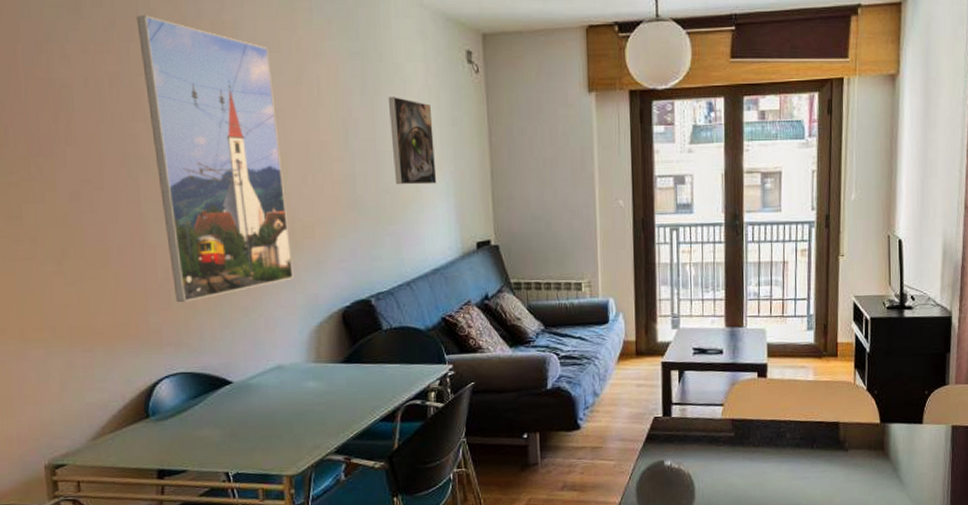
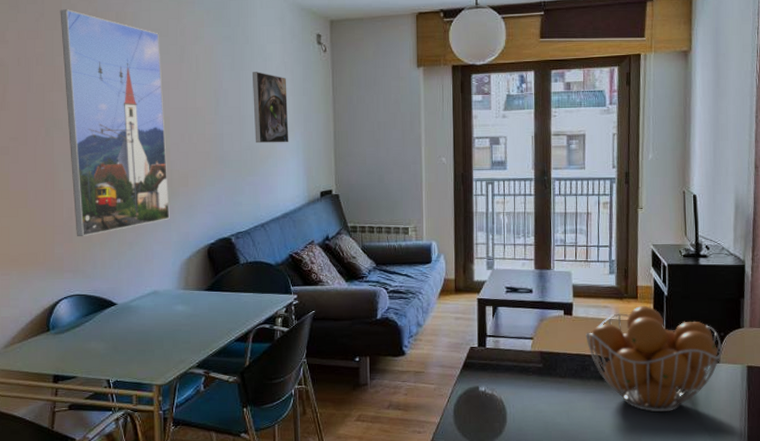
fruit basket: none [781,363,927,480] -> present [586,305,723,413]

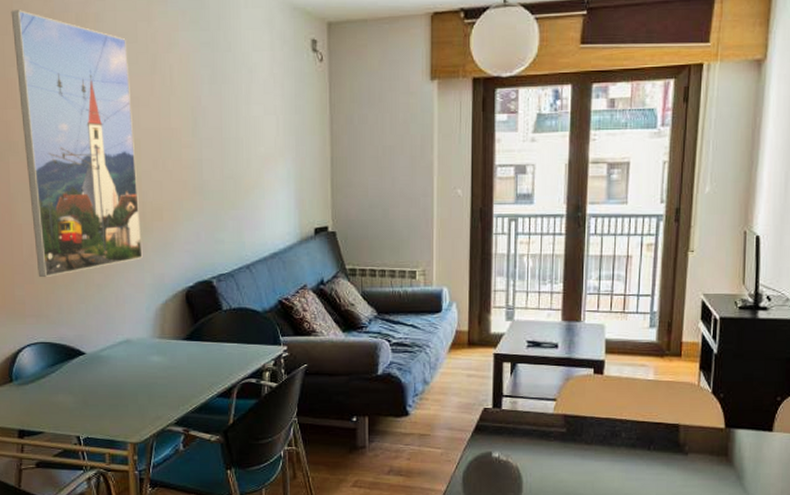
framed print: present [253,72,289,144] -> none [236,85,279,171]
fruit basket: present [586,305,723,413] -> none [618,364,779,485]

